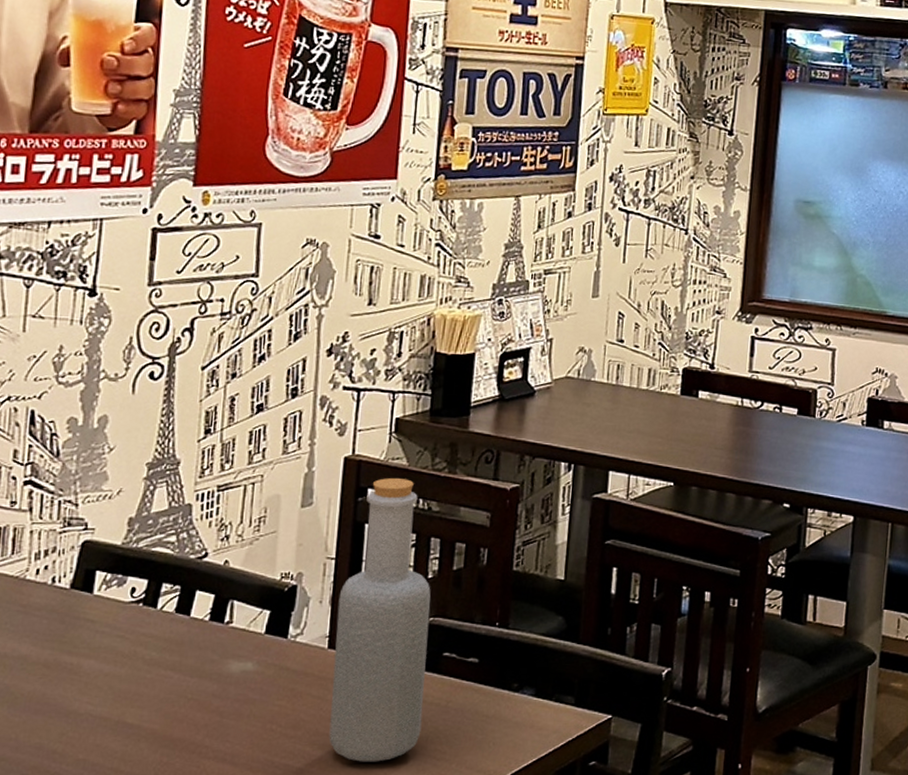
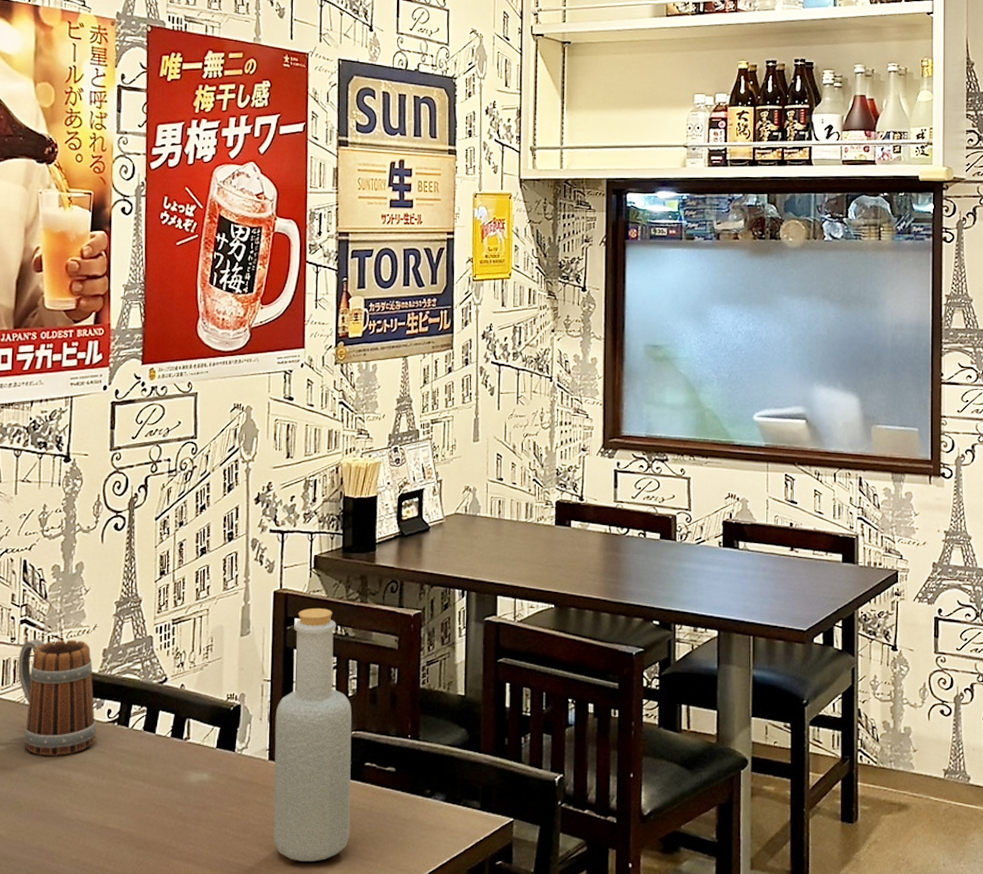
beer mug: none [18,504,117,640] -> present [18,639,97,756]

